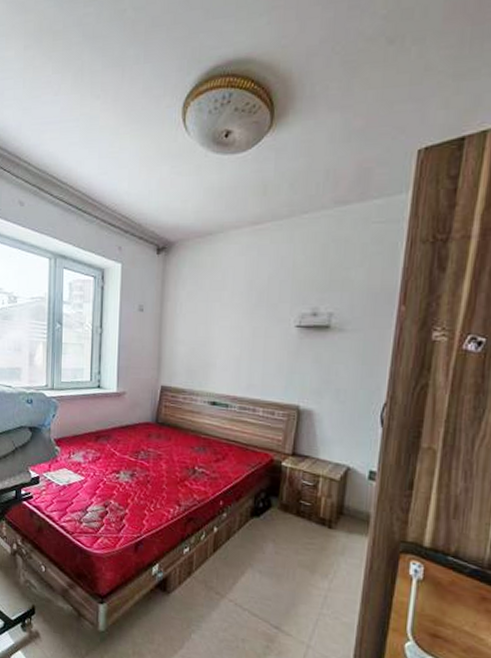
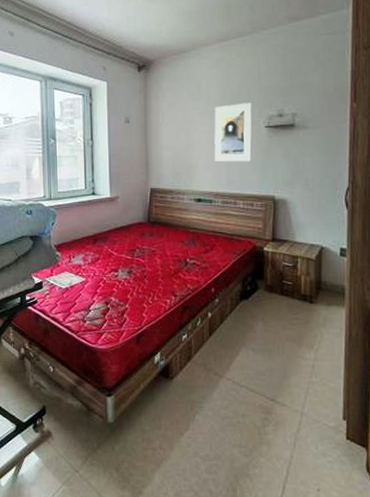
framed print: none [235,297,283,365] -> present [214,103,252,162]

